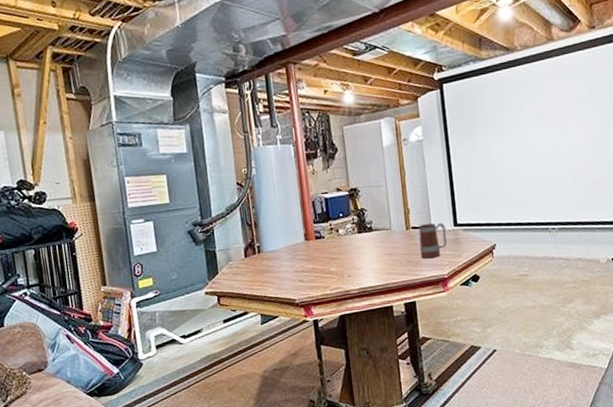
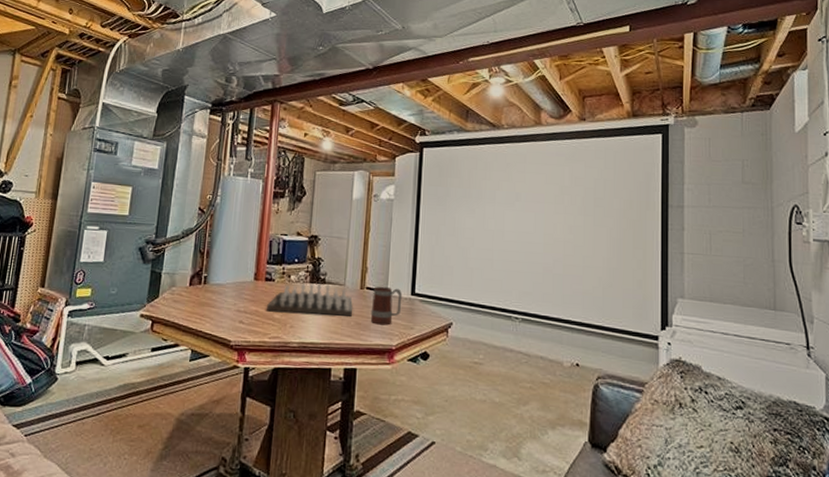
chessboard: none [322,230,403,267] -> present [267,281,353,317]

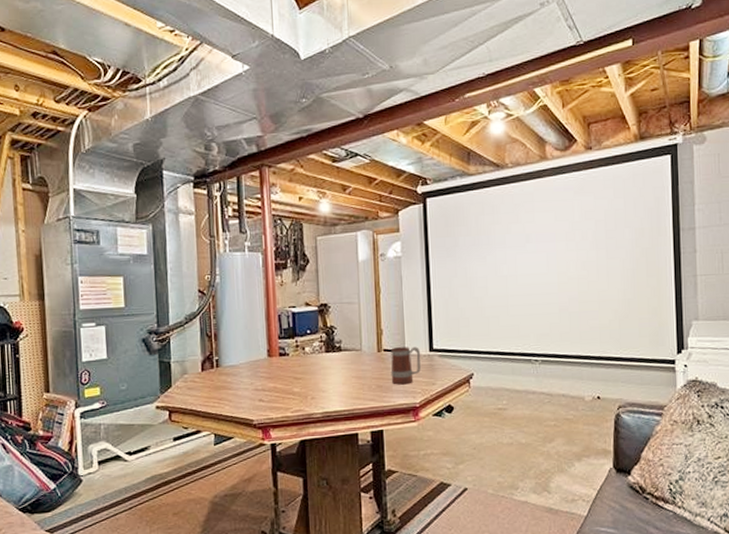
chessboard: present [267,281,353,317] -> none [285,350,372,386]

